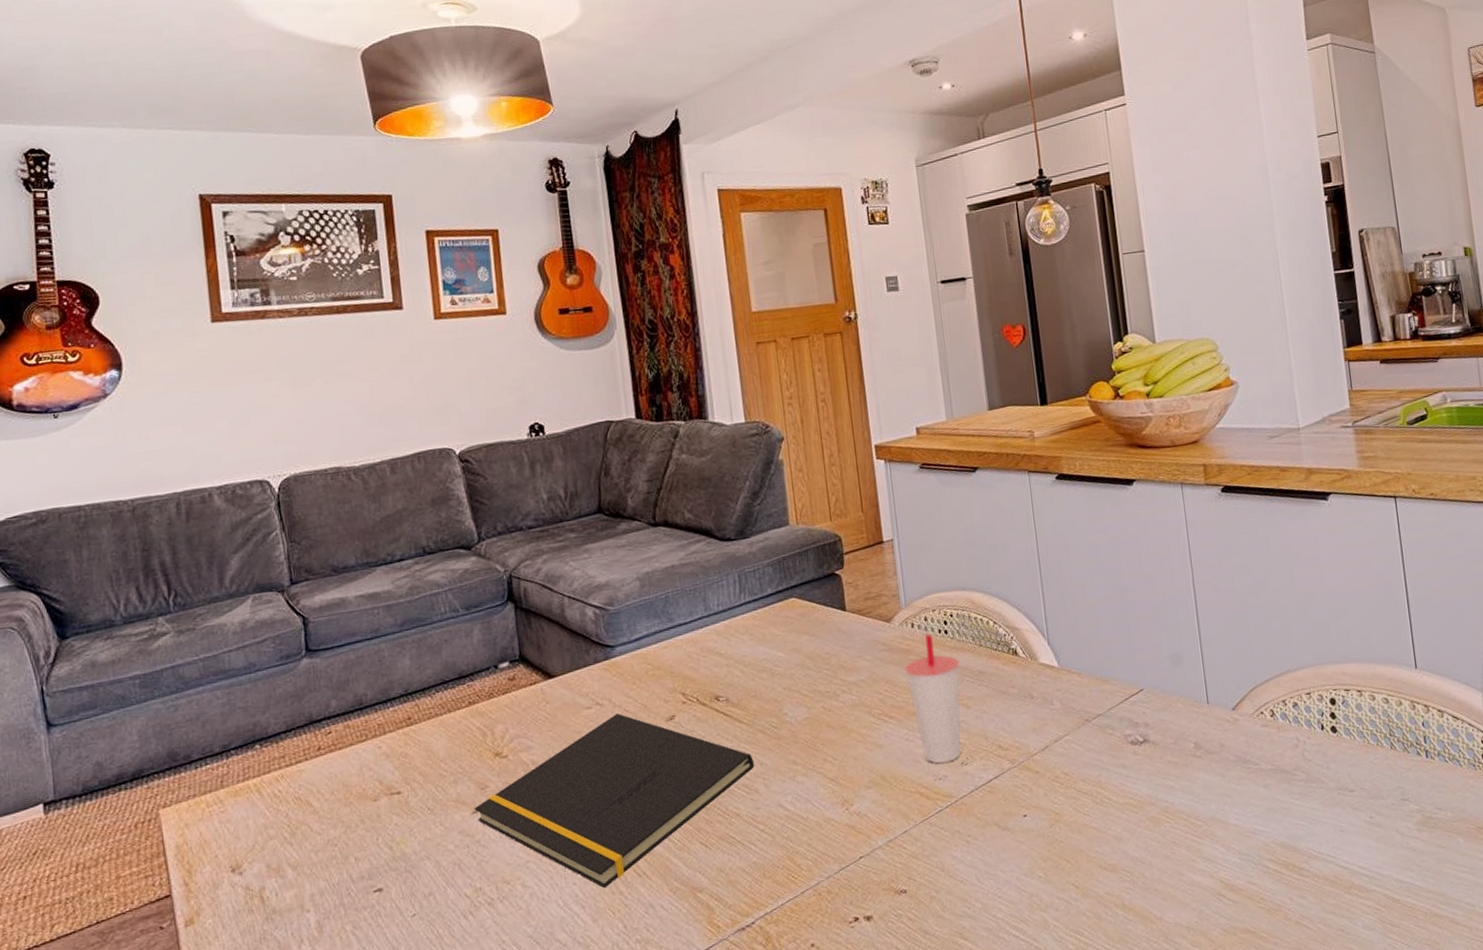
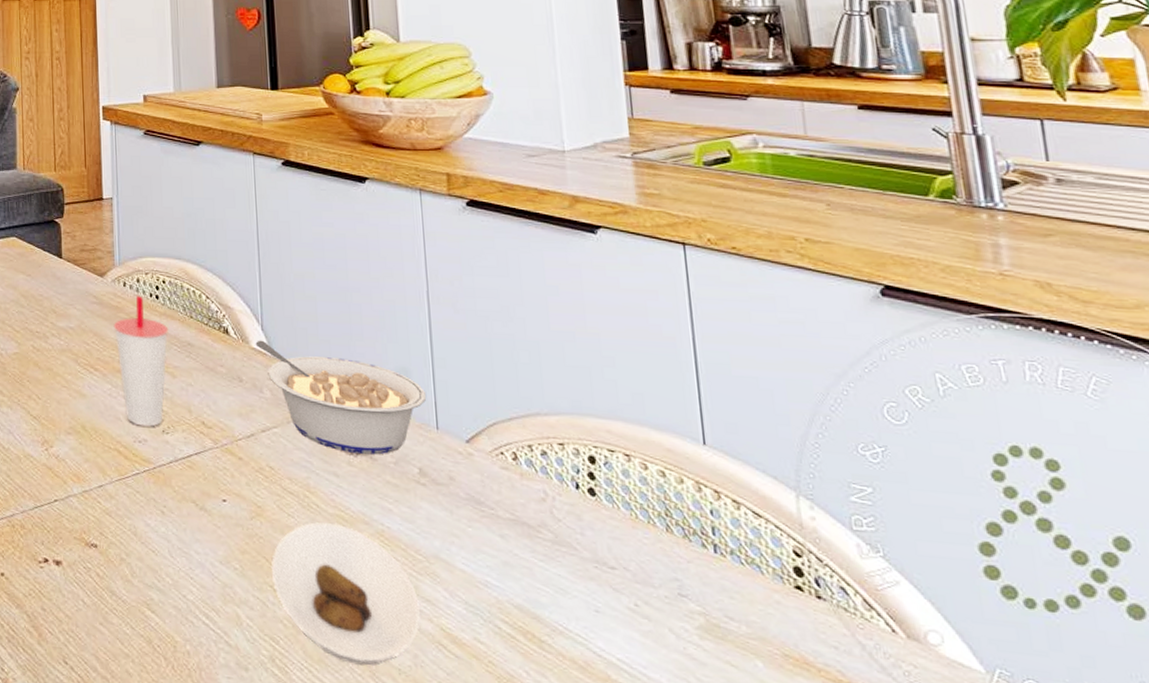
legume: none [1043,654,1198,744] -> present [255,340,427,455]
saucer: none [1071,811,1204,935] -> present [270,522,421,666]

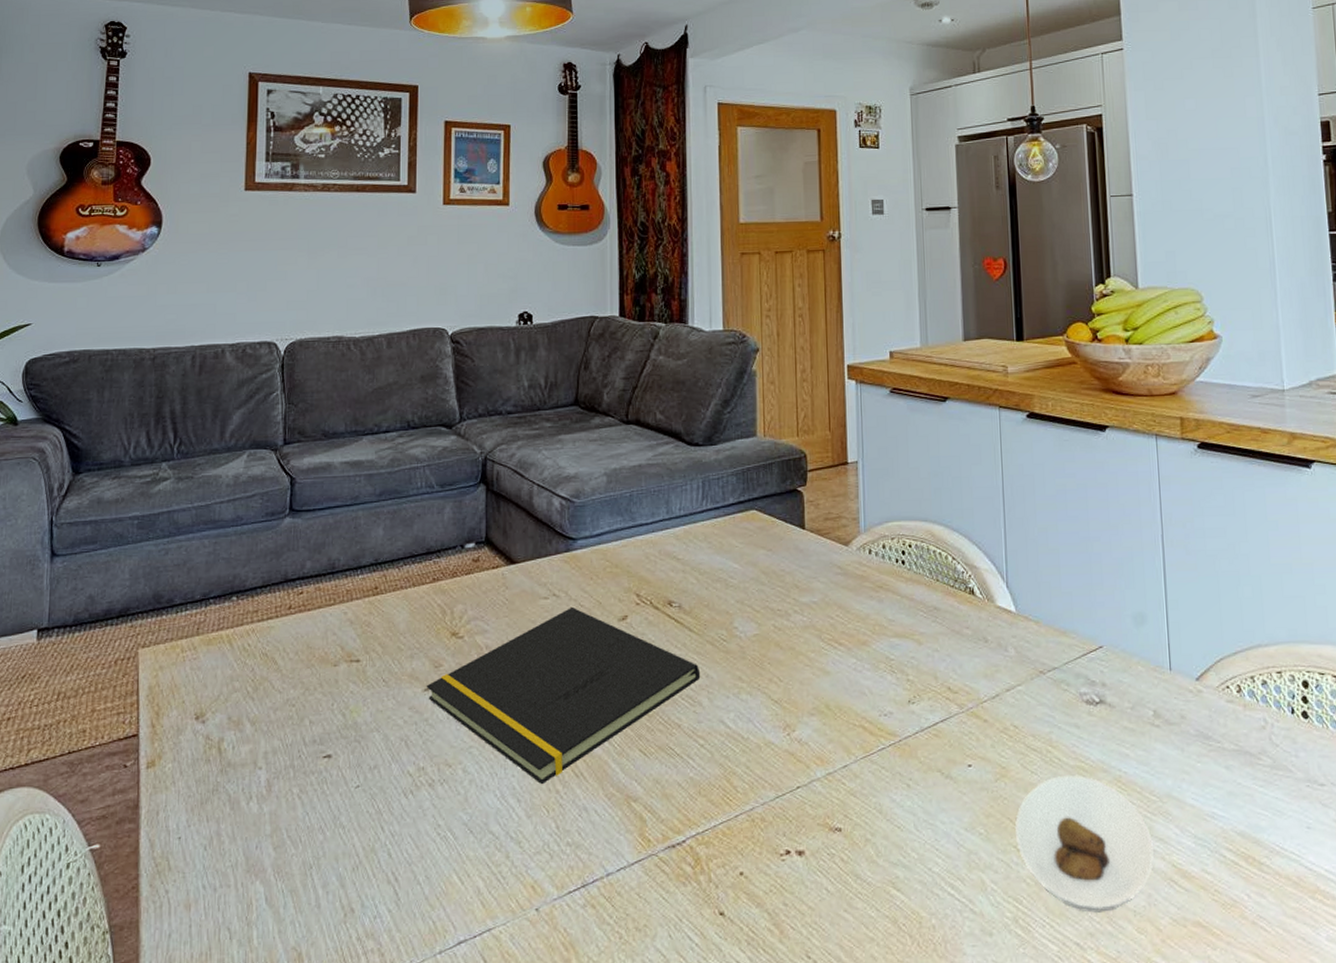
cup: present [113,295,169,427] -> none [858,562,915,699]
legume: present [255,340,427,455] -> none [1000,597,1161,703]

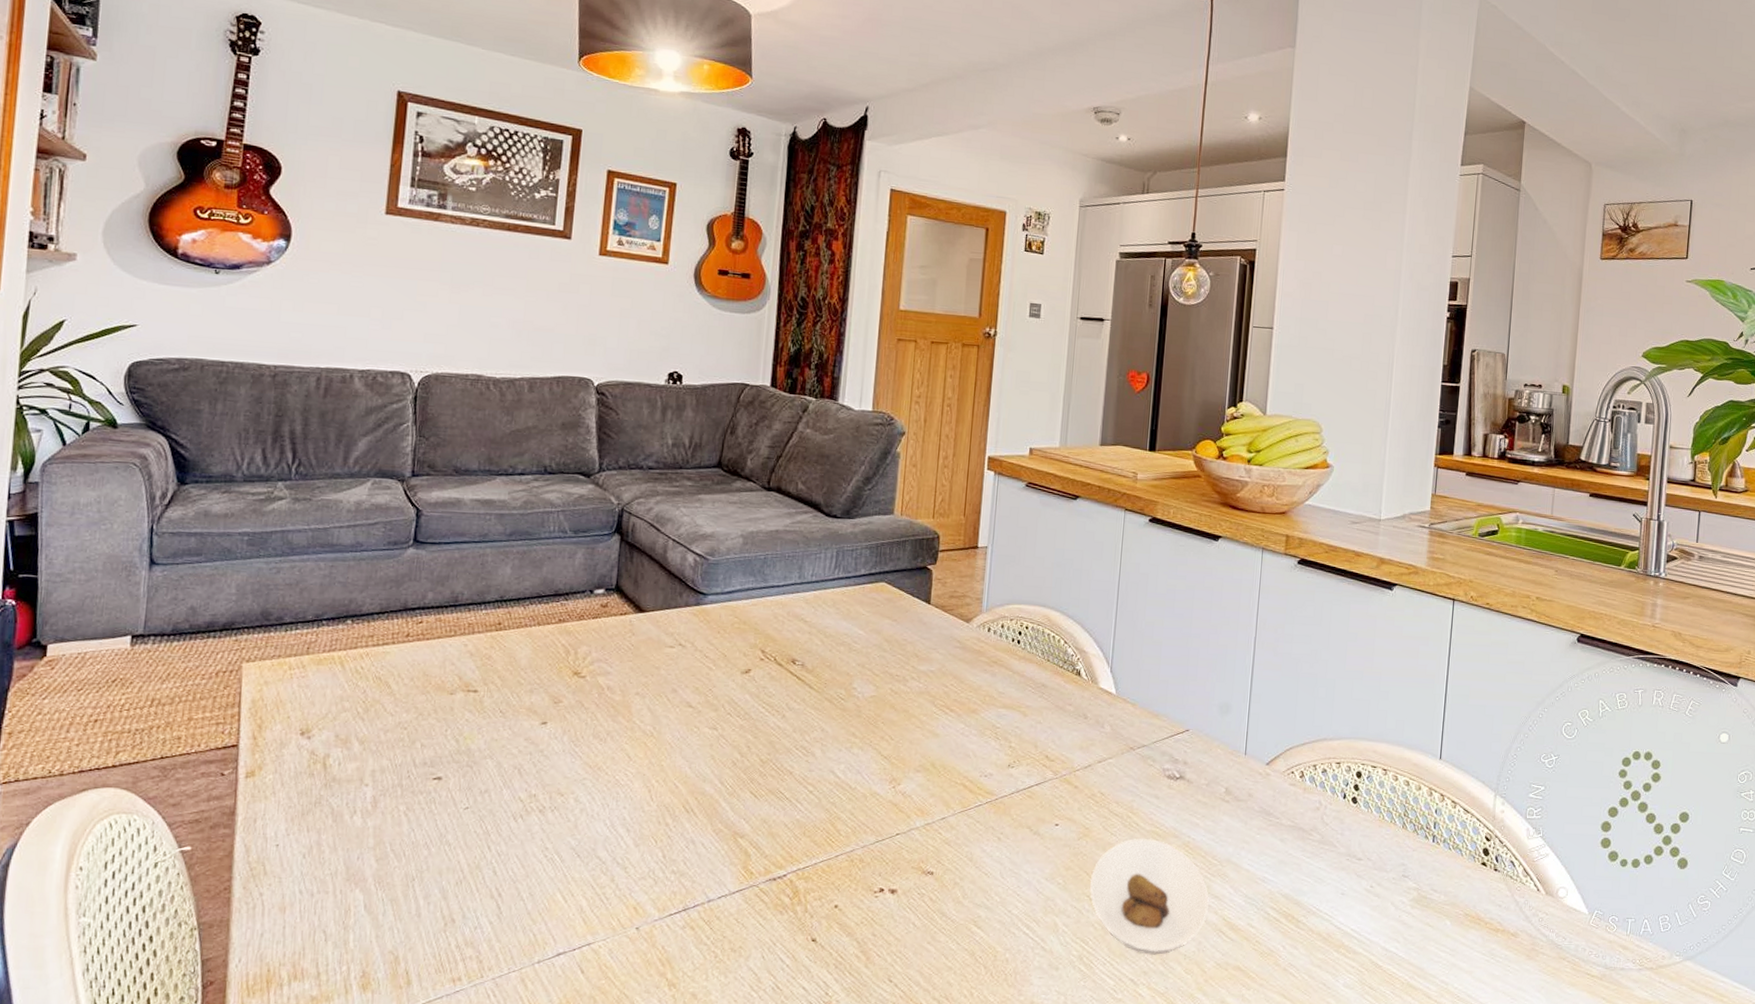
notepad: present [426,606,701,785] -> none [543,657,817,818]

